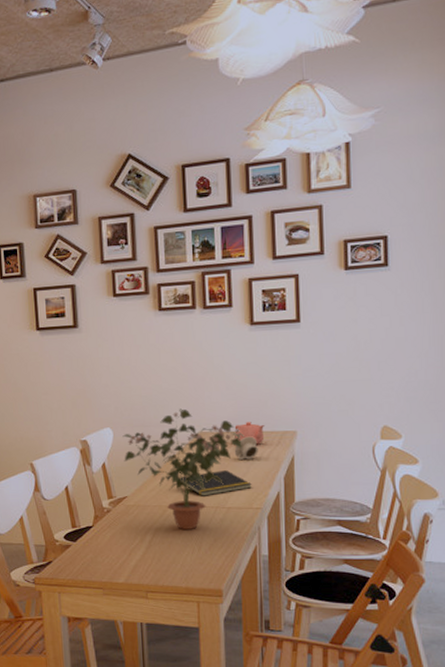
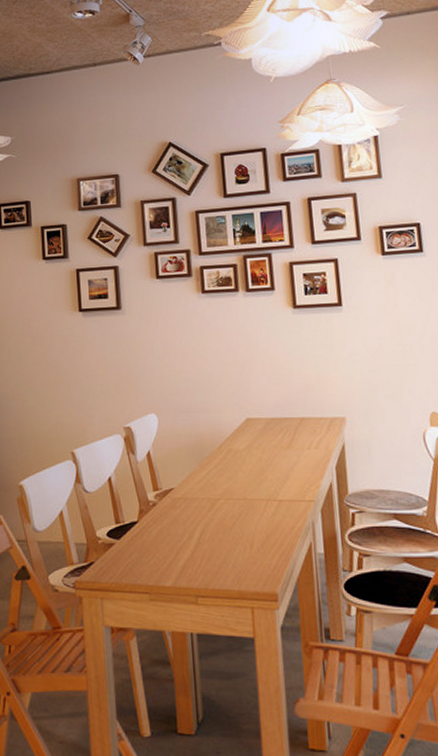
potted plant: present [122,409,244,529] -> none [168,393,293,525]
notepad: present [178,470,252,496] -> none [226,459,303,488]
teapot: present [234,422,265,445] -> none [282,408,314,432]
cup: present [234,436,258,460] -> none [283,423,308,448]

